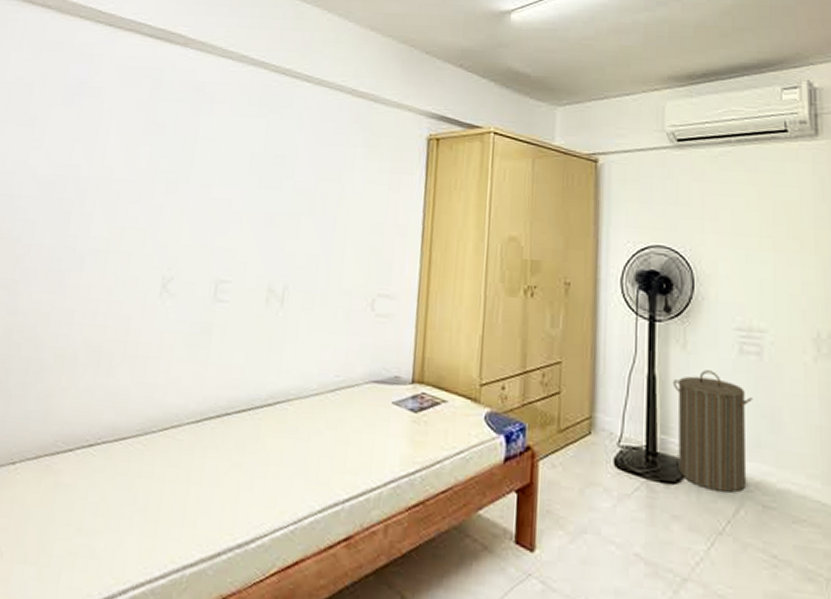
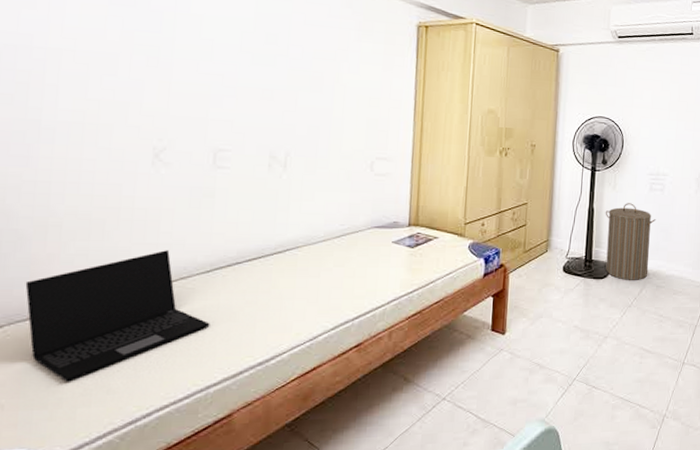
laptop: none [33,392,194,537] -> present [25,250,210,382]

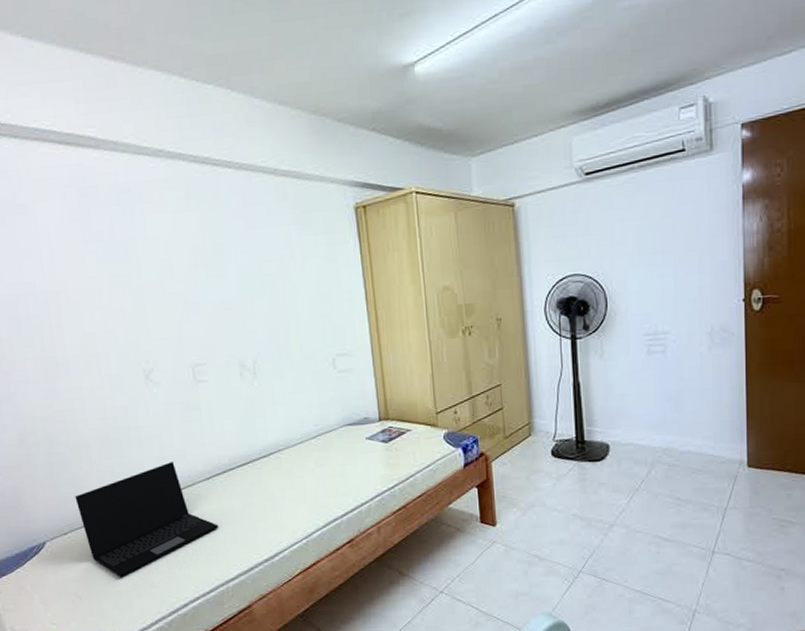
laundry hamper: present [605,203,656,280] -> none [594,371,660,461]

